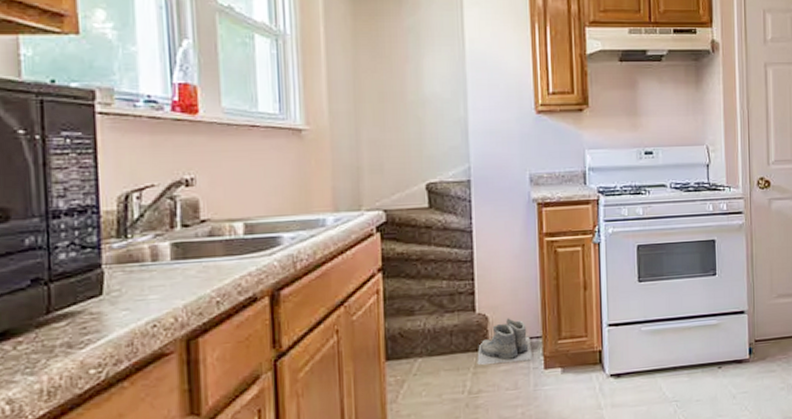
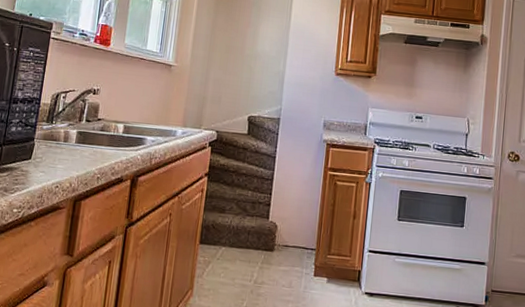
boots: present [477,318,533,366] -> none [264,229,307,266]

